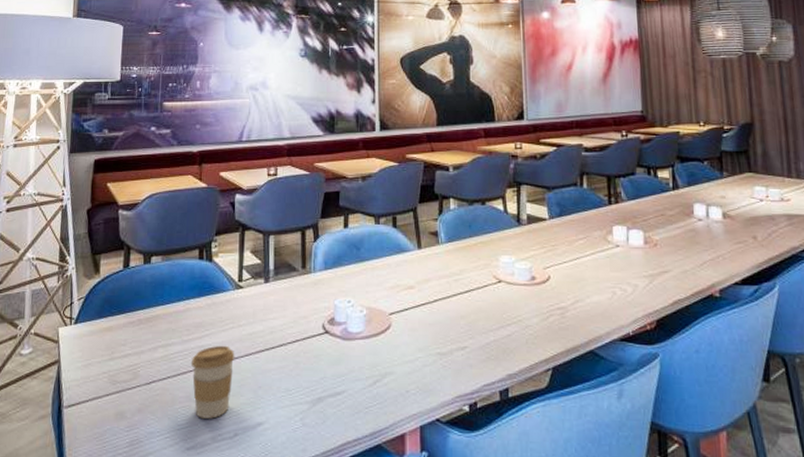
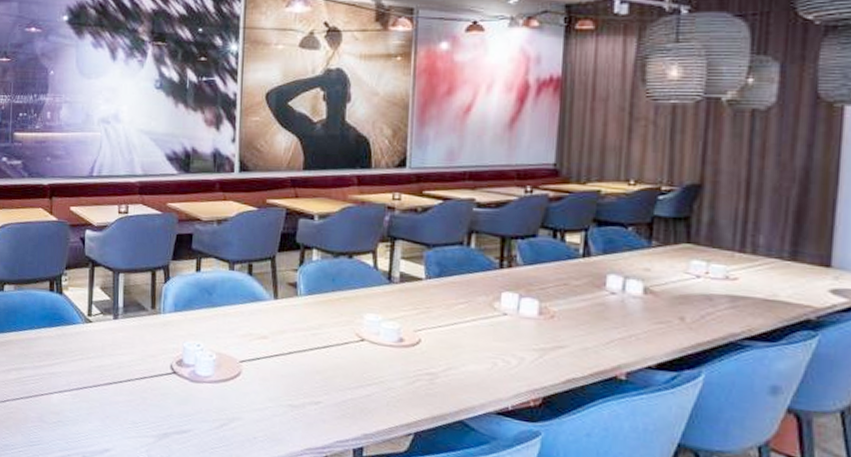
coffee cup: present [190,345,235,419] -> none [42,374,84,440]

